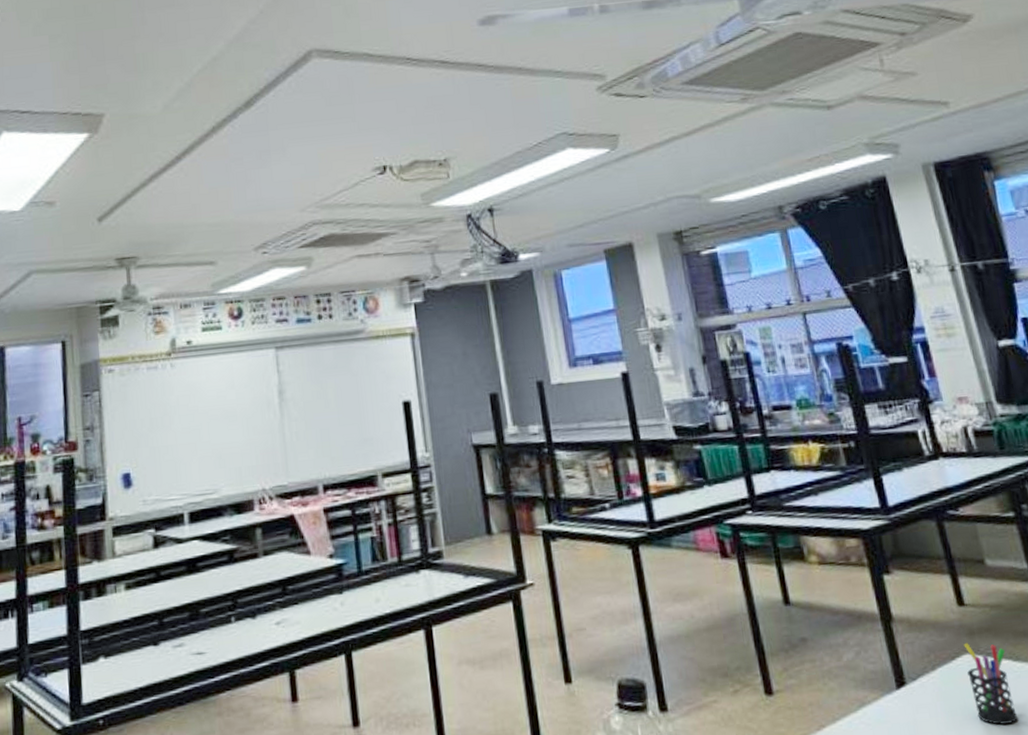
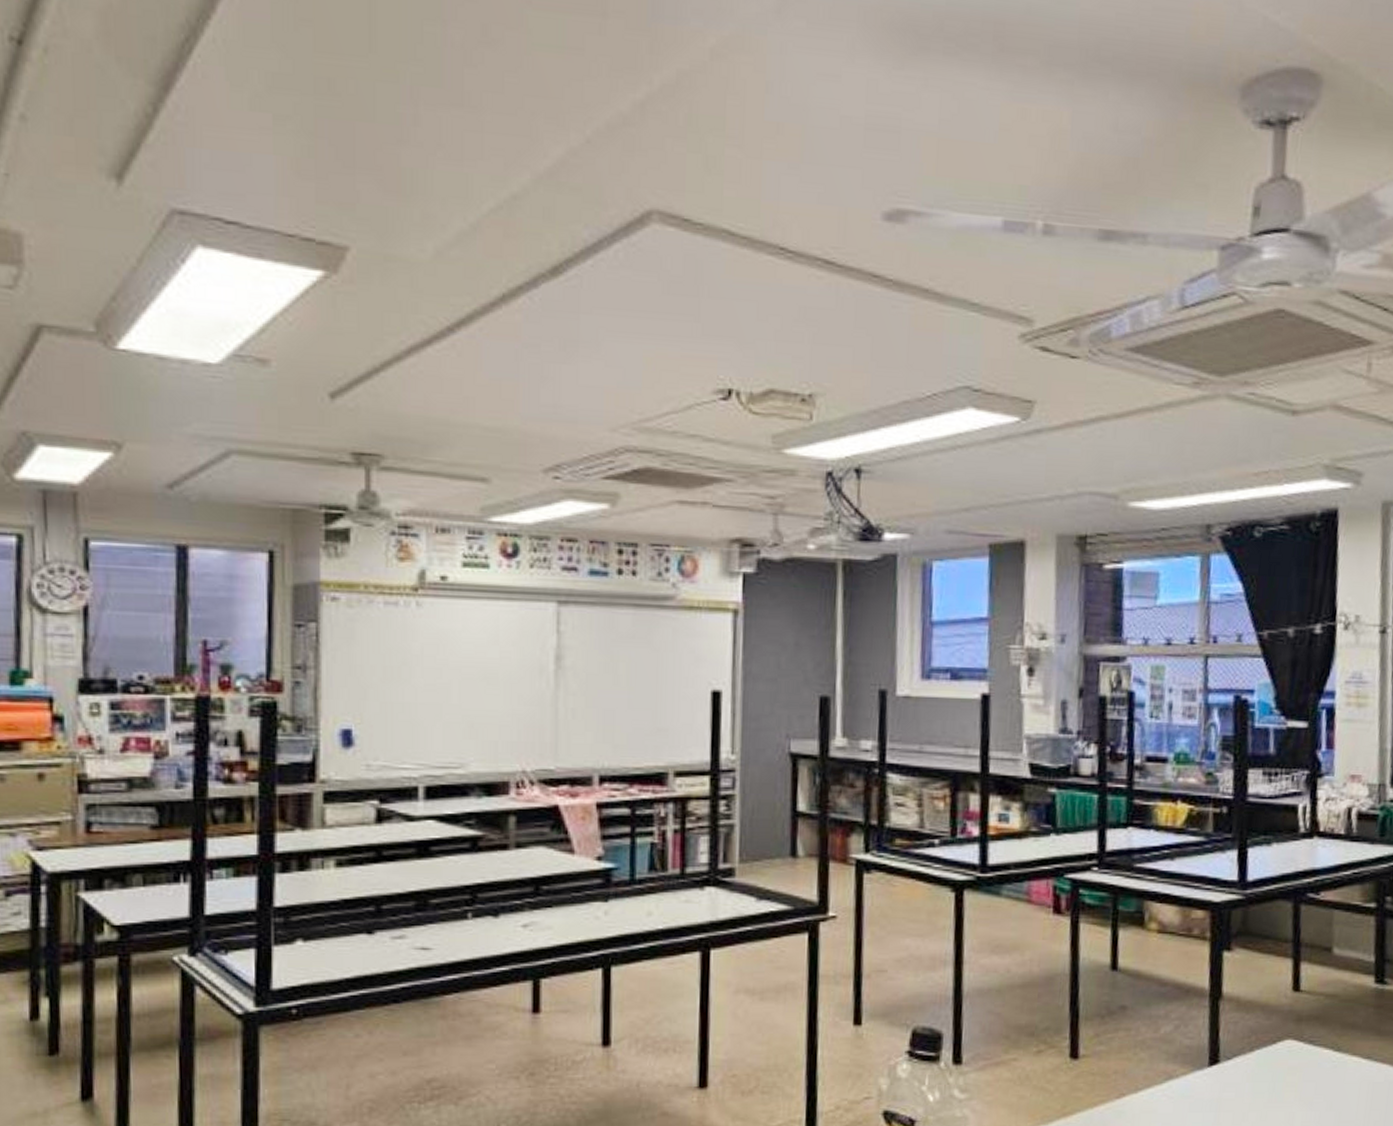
pen holder: present [963,642,1018,725] -> none [1284,1028,1329,1110]

